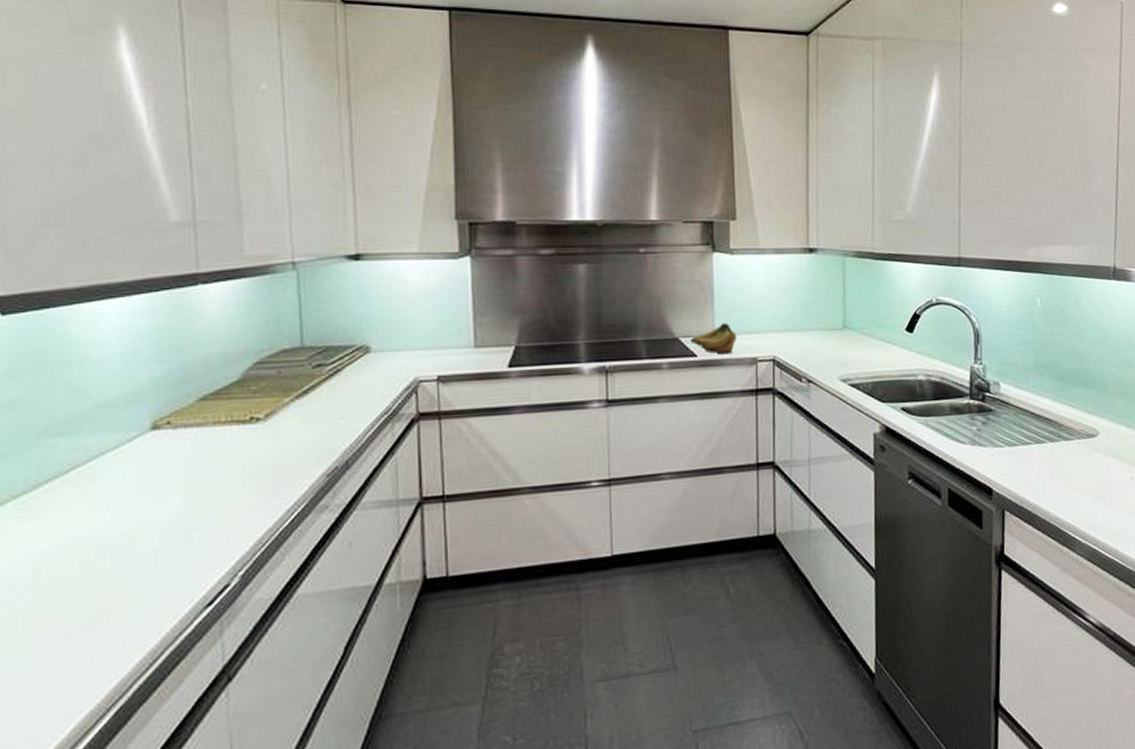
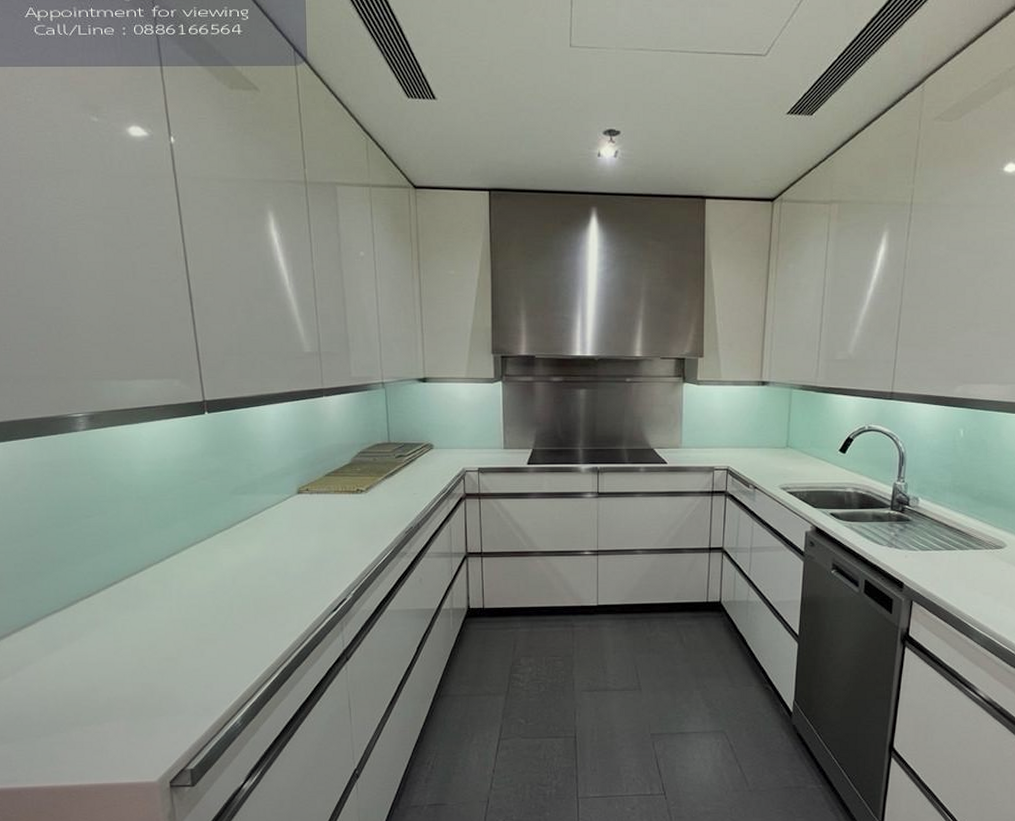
fruit: present [690,323,737,355] -> none [662,439,699,463]

